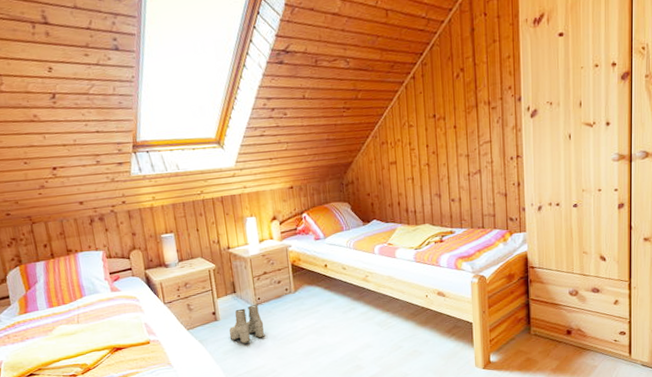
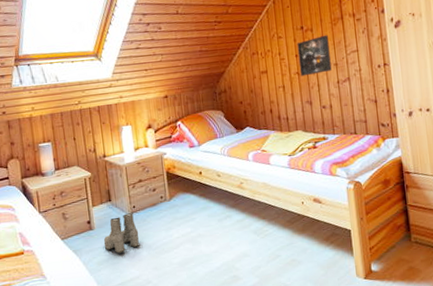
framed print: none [428,123,463,168] -> present [297,34,332,77]

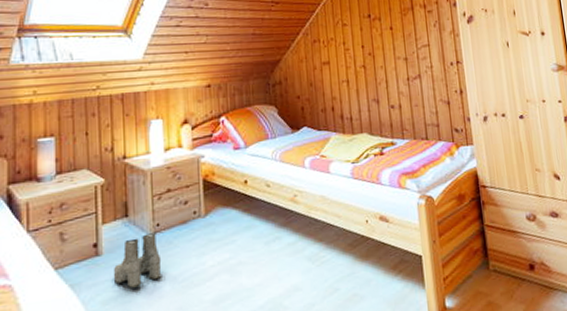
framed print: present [297,34,332,77] -> none [363,25,401,71]

